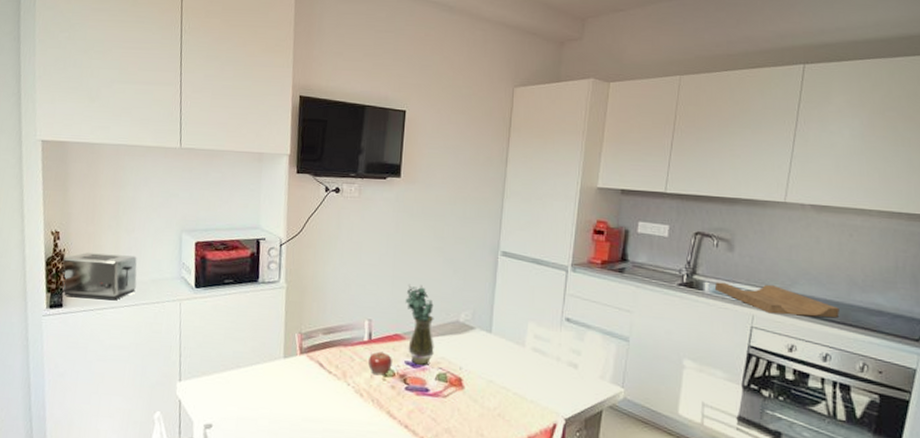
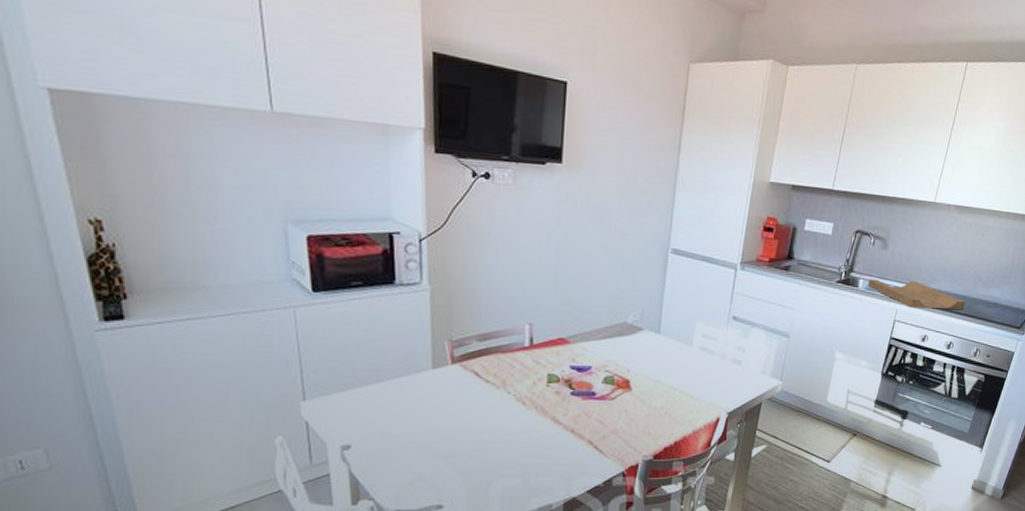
toaster: present [62,253,137,301] -> none [115,248,230,309]
fruit: present [367,351,392,376] -> none [529,357,556,382]
vase: present [405,284,434,365] -> none [570,285,601,369]

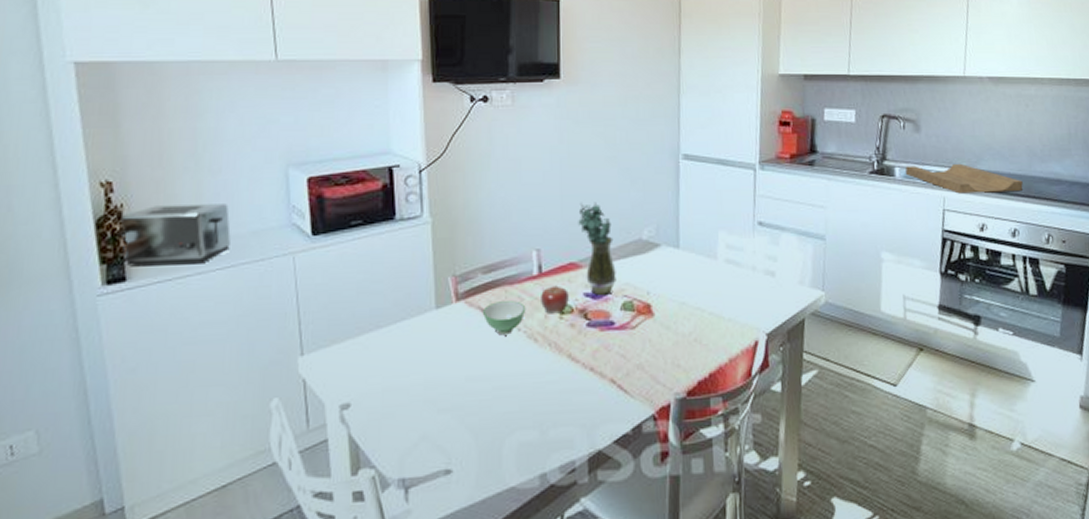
toaster: none [115,248,230,309] -> present [121,204,231,267]
bowl: none [475,366,517,397] -> present [482,299,526,335]
fruit: none [529,357,556,382] -> present [539,285,569,314]
vase: none [570,285,601,369] -> present [578,201,616,295]

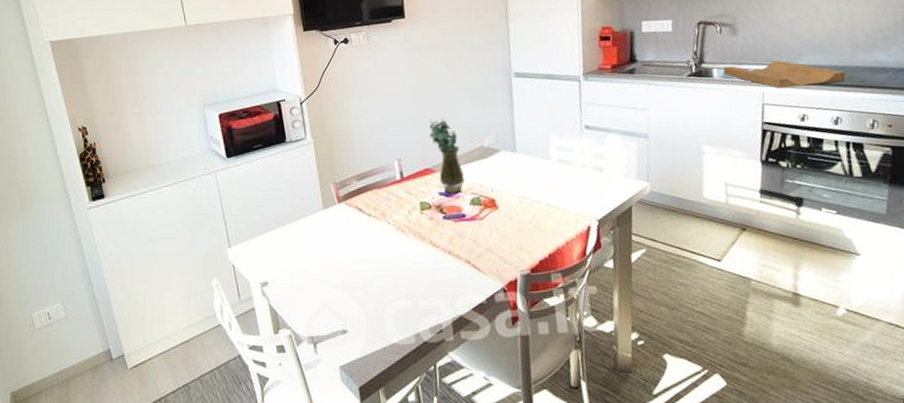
toaster: present [121,204,231,267] -> none [96,138,171,188]
bowl: present [482,299,526,335] -> none [359,200,394,228]
fruit: present [539,285,569,314] -> none [403,187,427,210]

